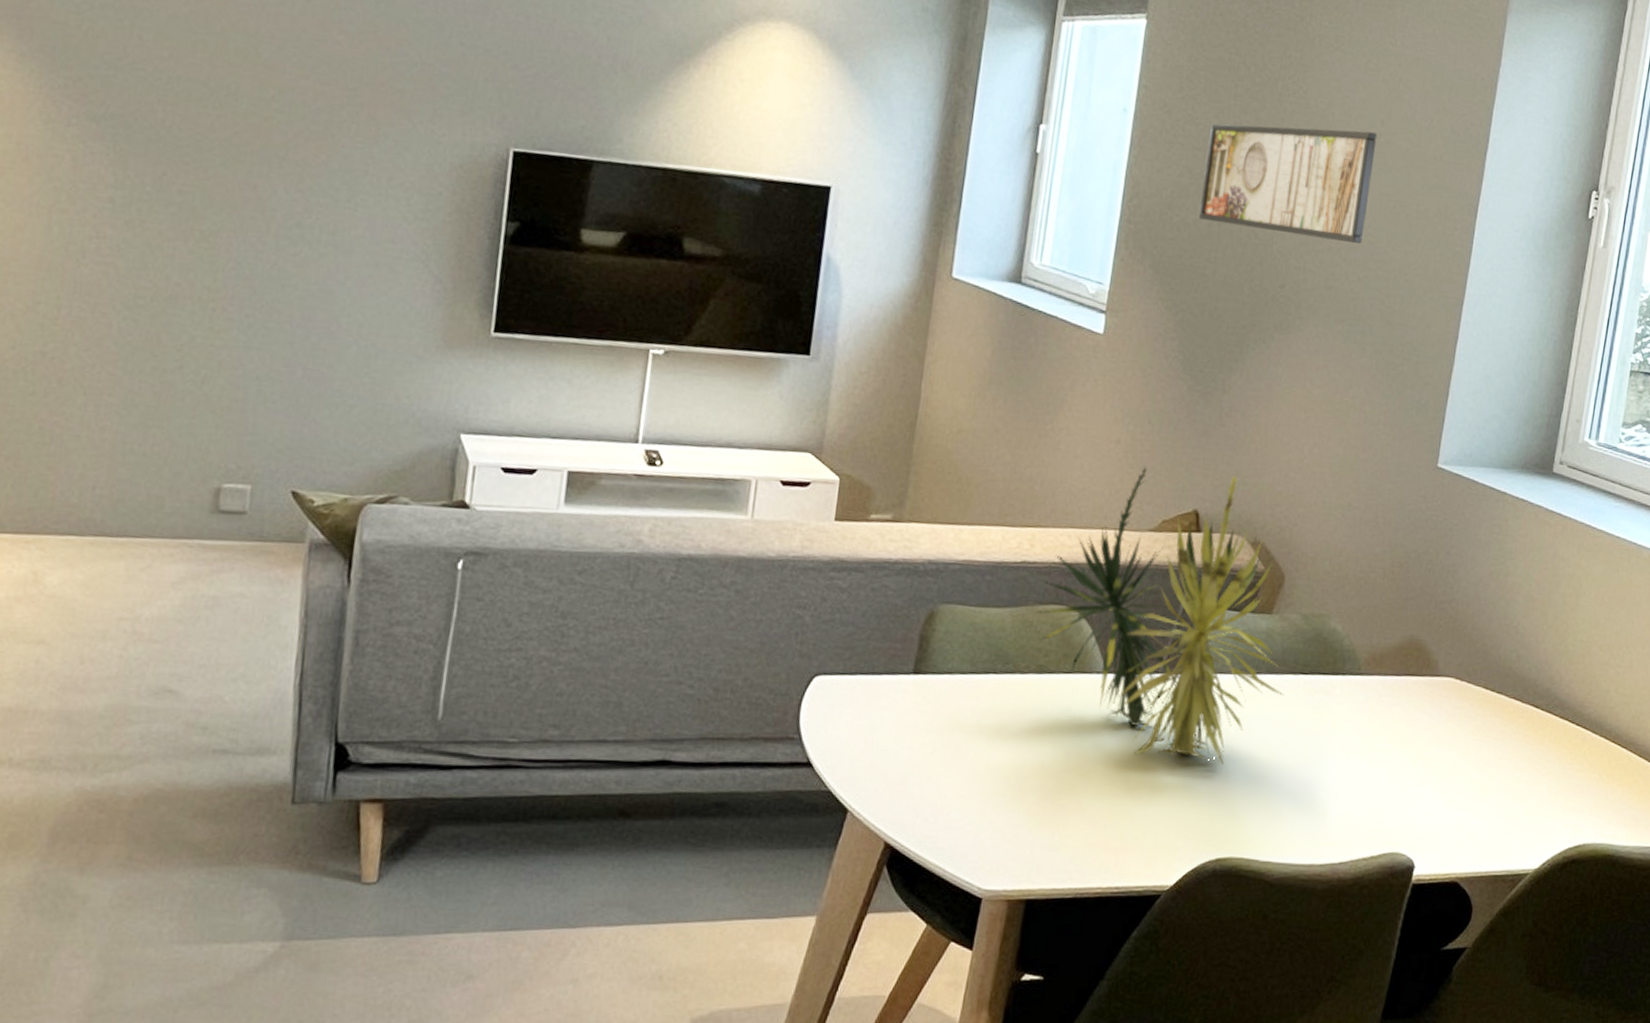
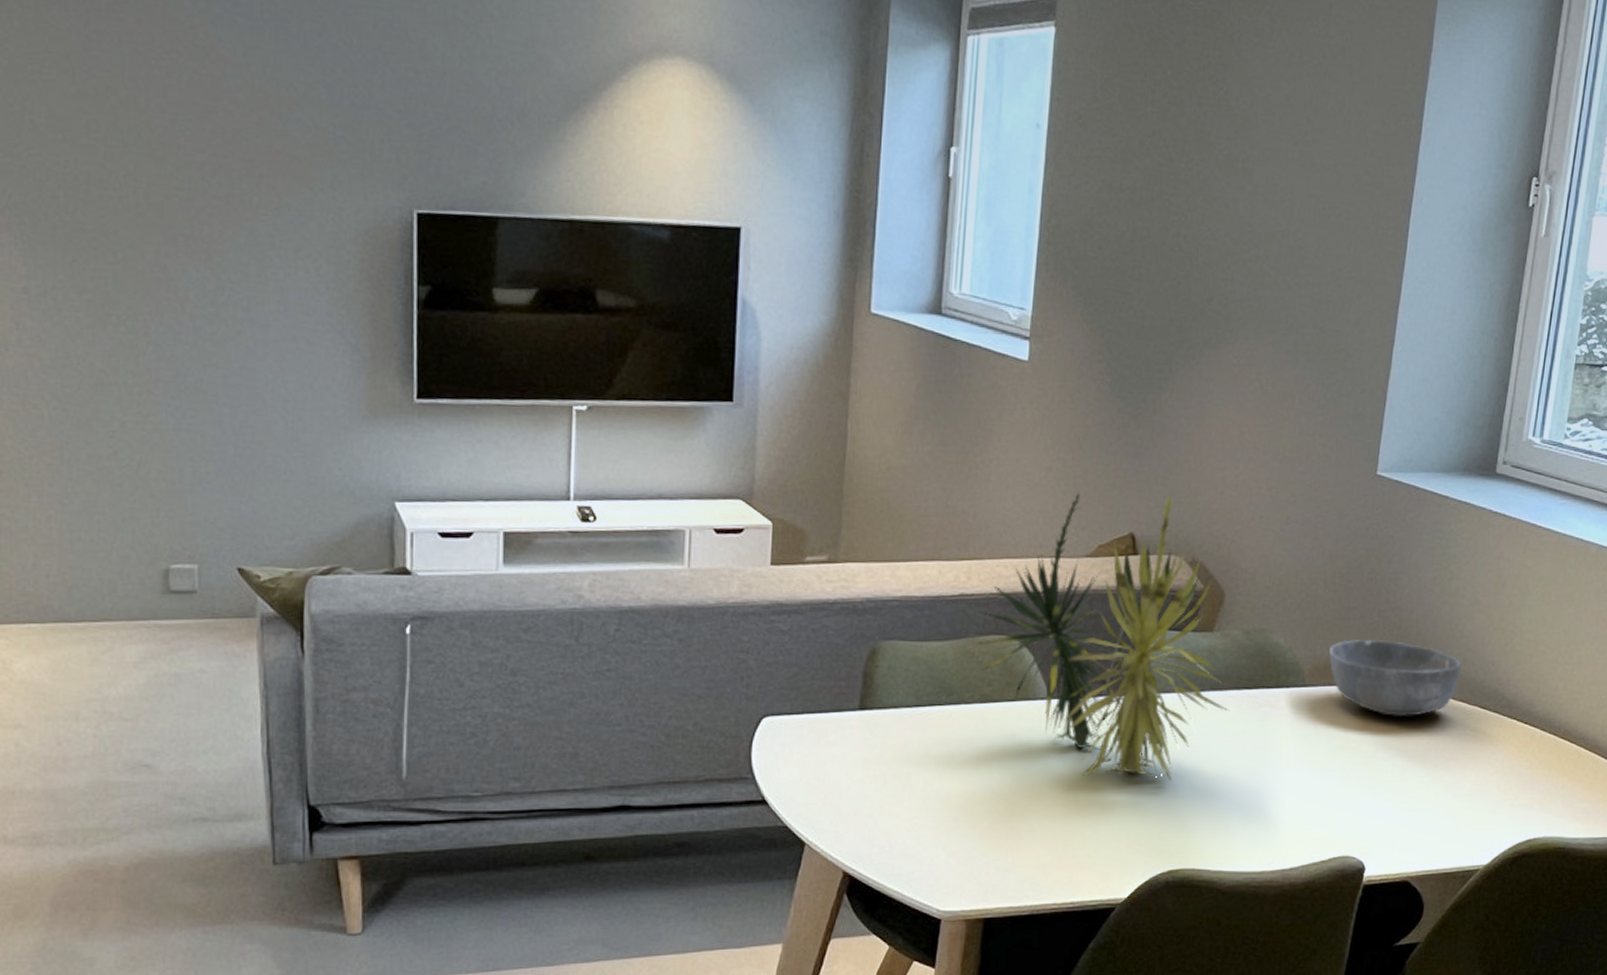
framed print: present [1199,124,1377,245] -> none [1121,130,1303,251]
bowl: none [1385,630,1516,712] -> present [1328,639,1462,717]

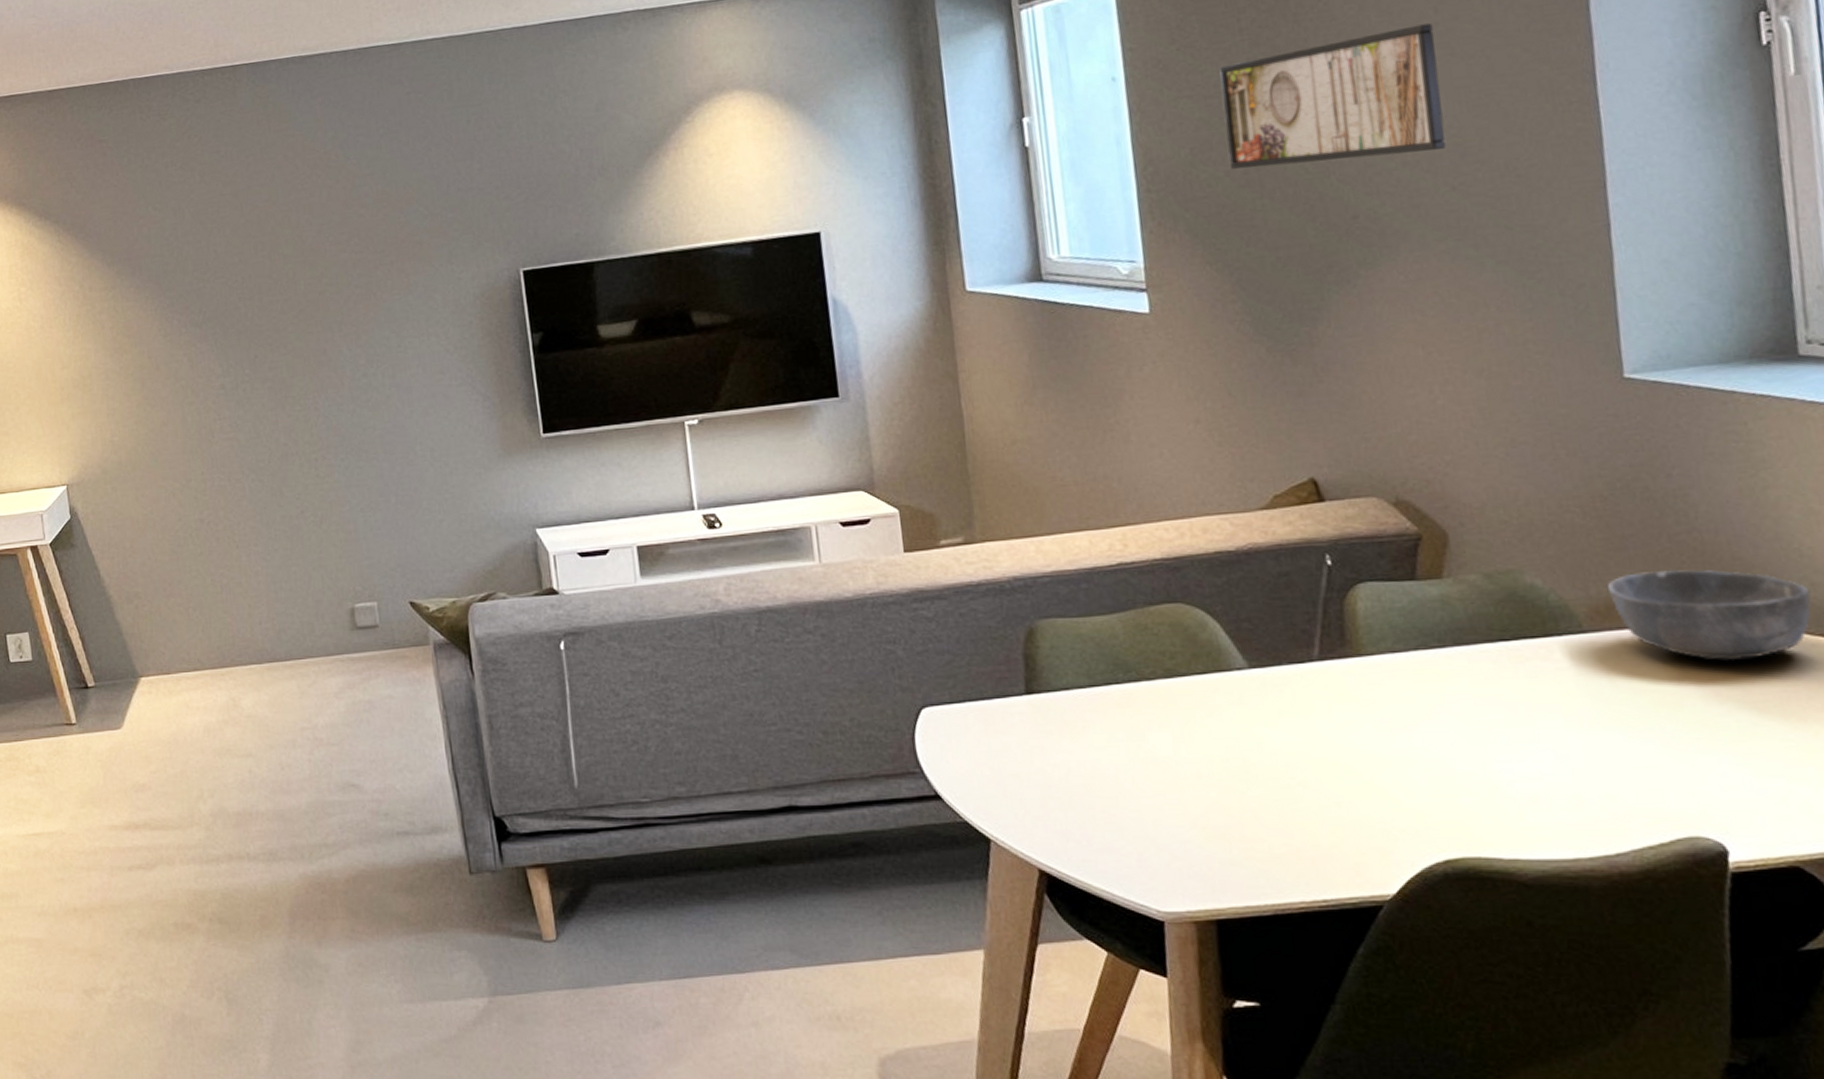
plant: present [976,493,1229,780] -> none [1145,433,1484,754]
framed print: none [1121,130,1303,251] -> present [1219,23,1446,169]

